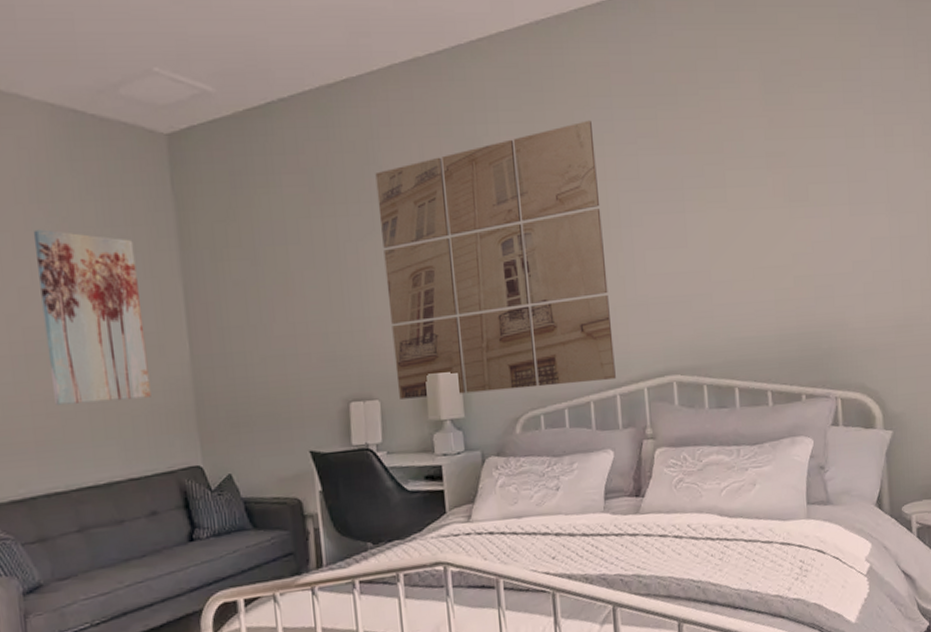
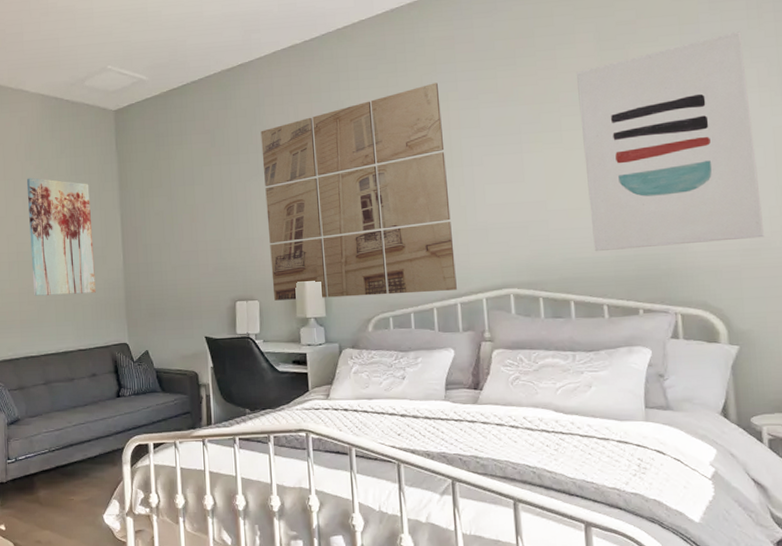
wall art: none [741,82,917,331] -> present [577,31,765,252]

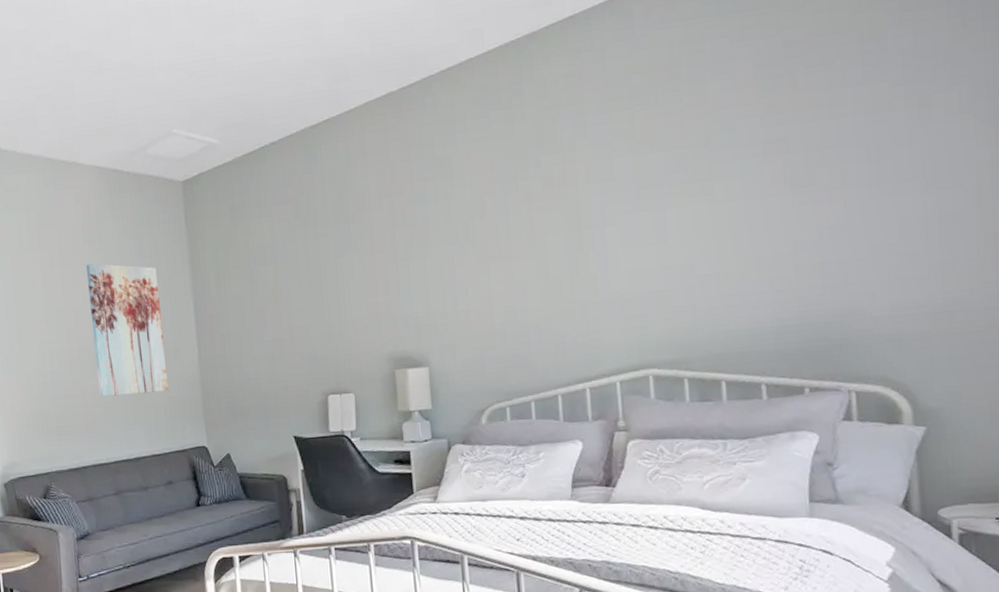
wall art: present [260,82,457,301] -> none [352,129,585,393]
wall art: present [577,31,765,252] -> none [732,46,963,323]

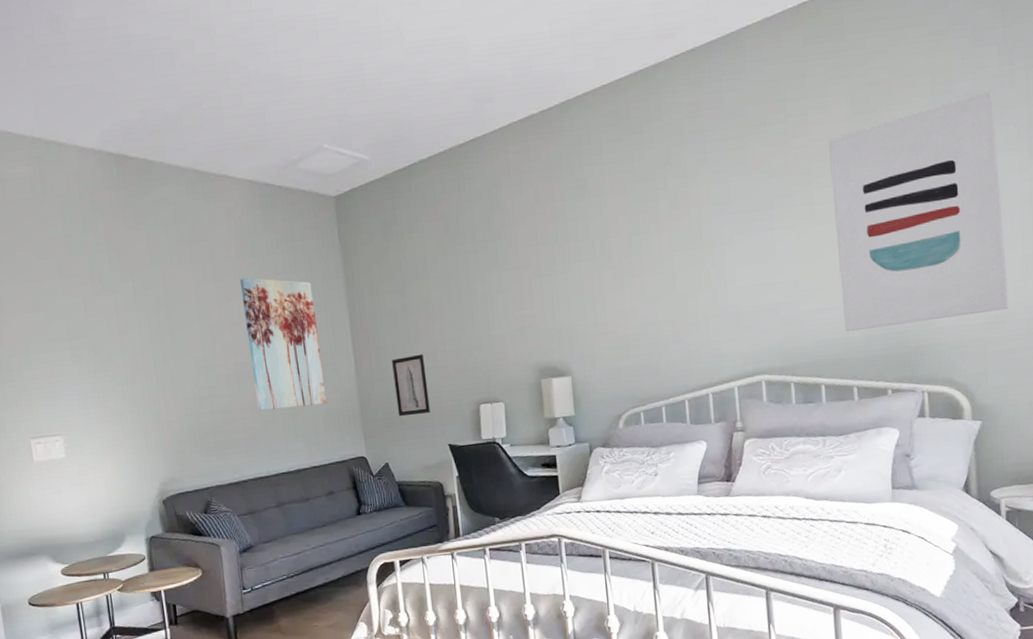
wall art: none [236,341,275,406] -> present [392,353,431,417]
wall art: none [732,46,963,323] -> present [829,91,1010,332]

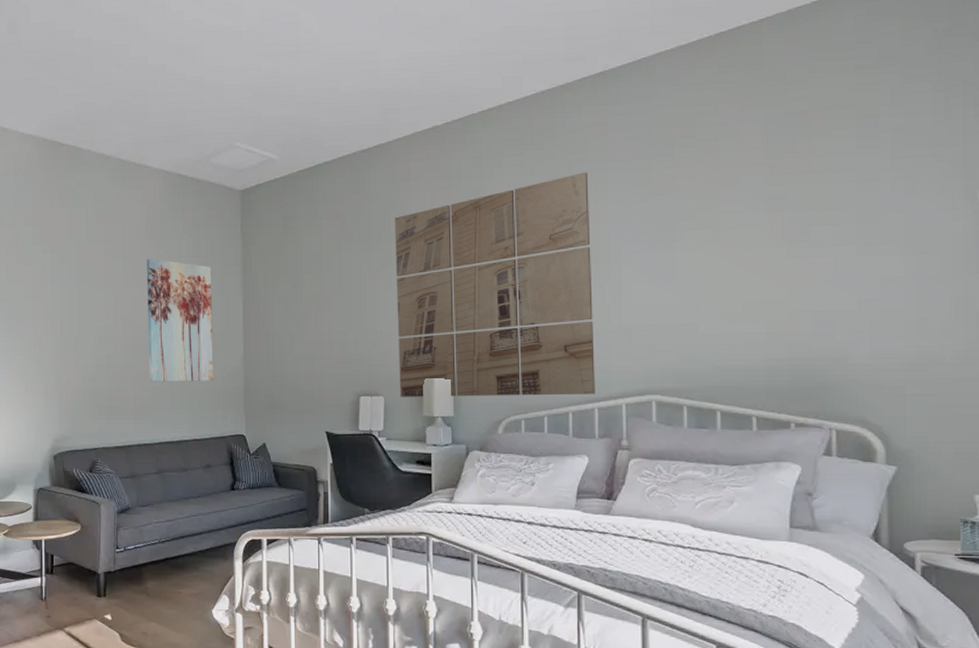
wall art: present [392,353,431,417] -> none [279,342,311,401]
wall art: none [498,154,708,401] -> present [394,172,595,397]
wall art: present [829,91,1010,332] -> none [740,127,935,360]

